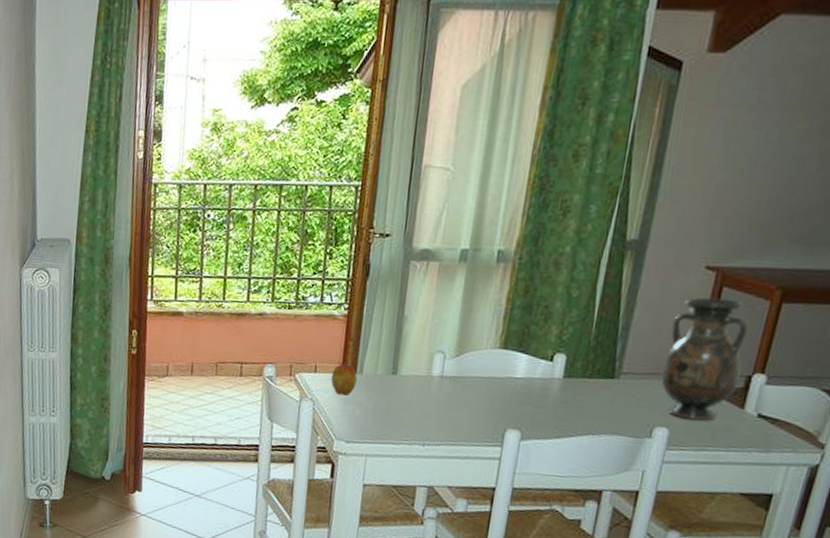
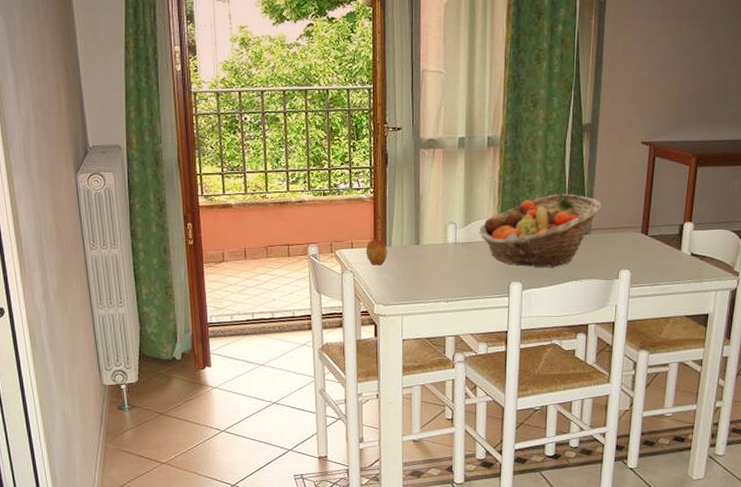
fruit basket: none [472,325,640,416] -> present [478,193,602,267]
vase: present [661,297,748,421] -> none [620,166,676,262]

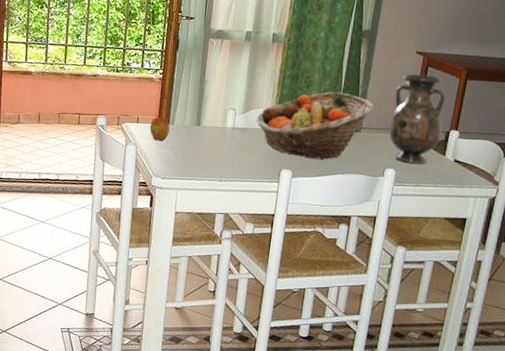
vase: none [620,166,676,262] -> present [389,74,445,164]

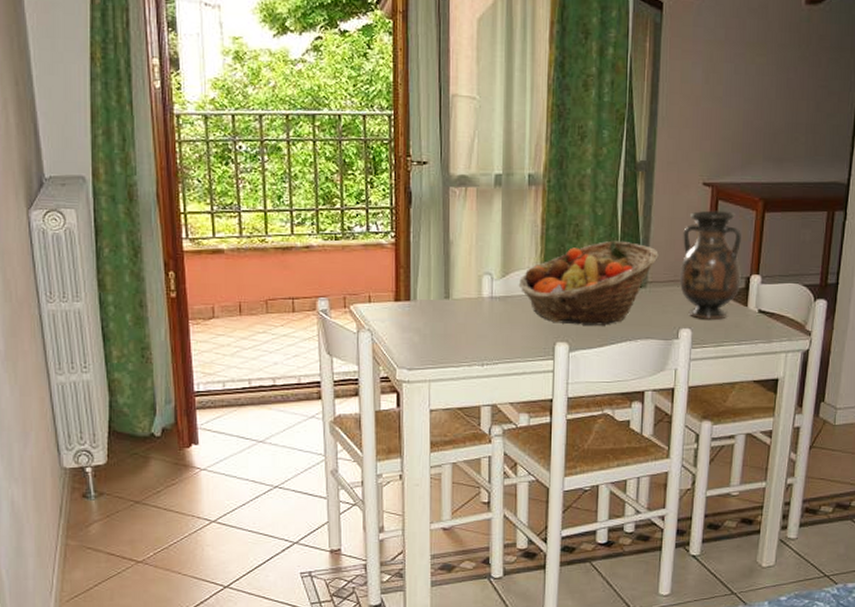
apple: present [149,114,170,142] -> none [386,288,411,323]

